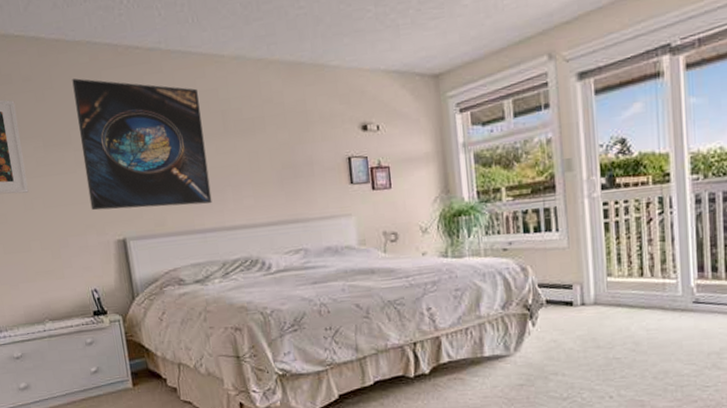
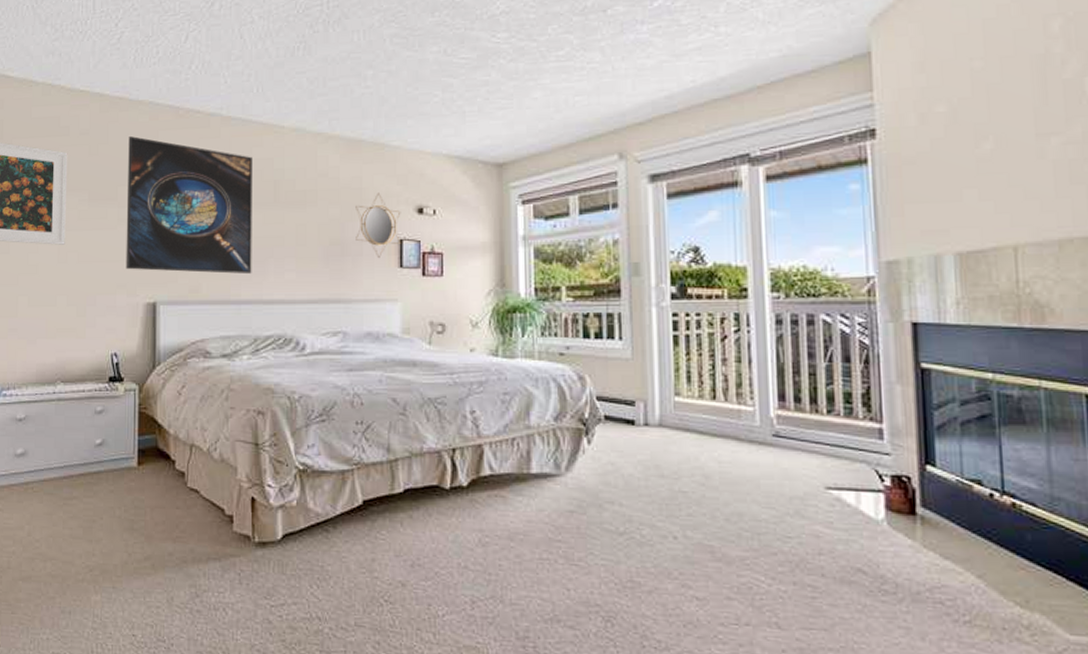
home mirror: none [303,113,350,178] -> present [355,192,402,259]

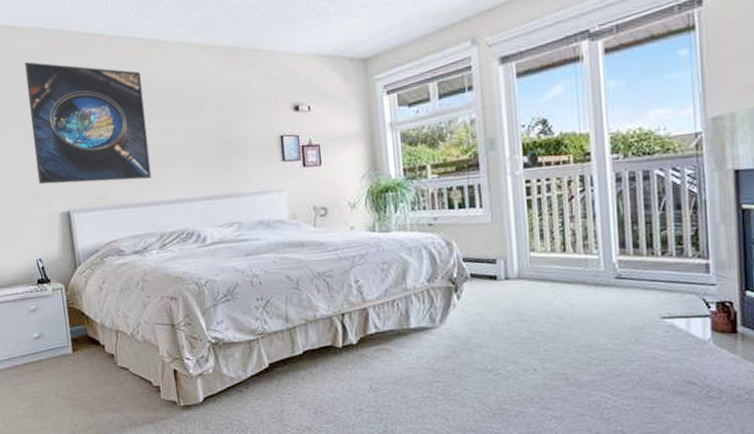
home mirror: present [355,192,402,259] -> none [238,95,282,155]

